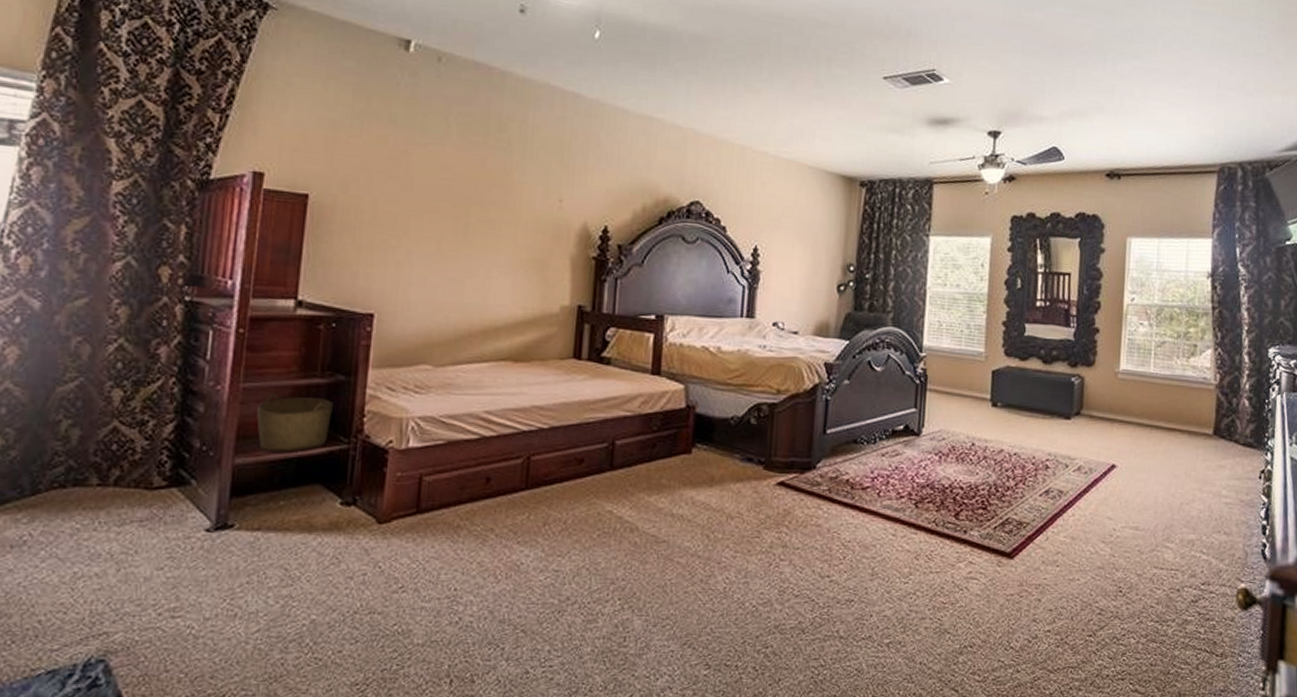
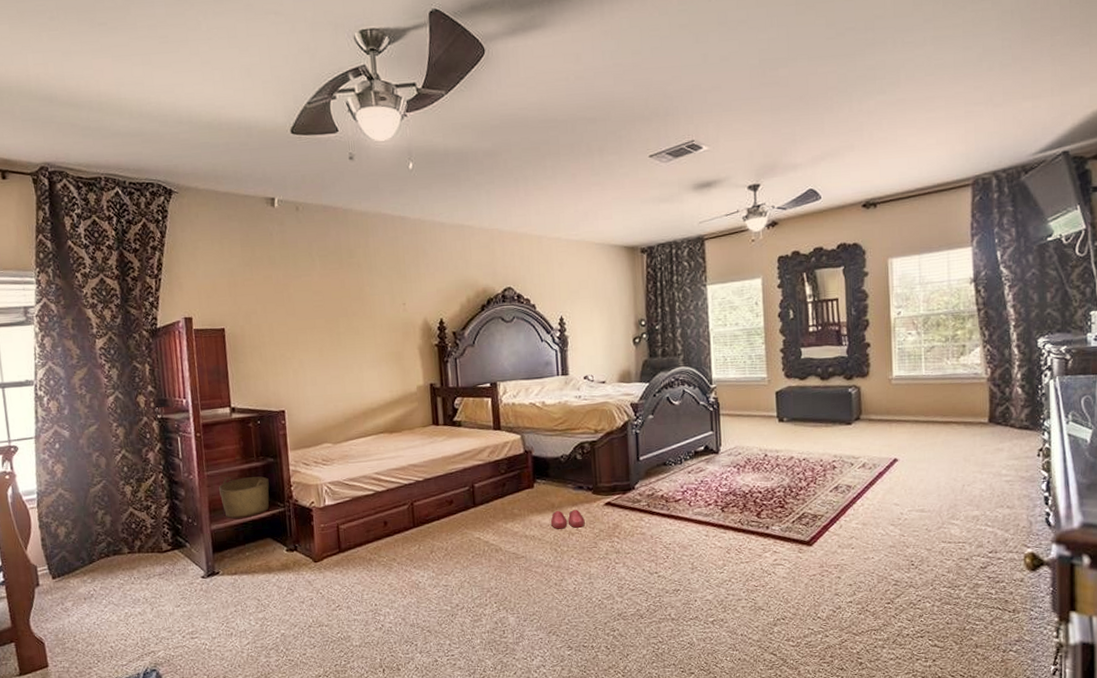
slippers: none [706,486,750,510] -> present [550,510,585,529]

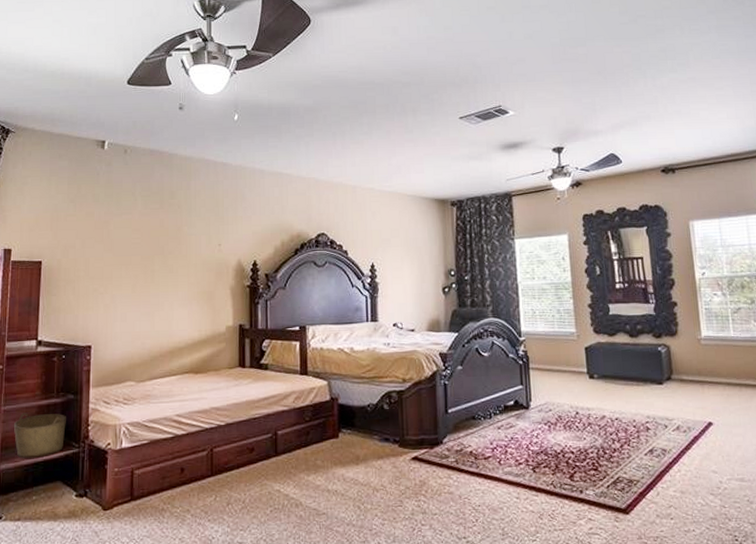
slippers: present [550,510,585,529] -> none [354,463,391,484]

